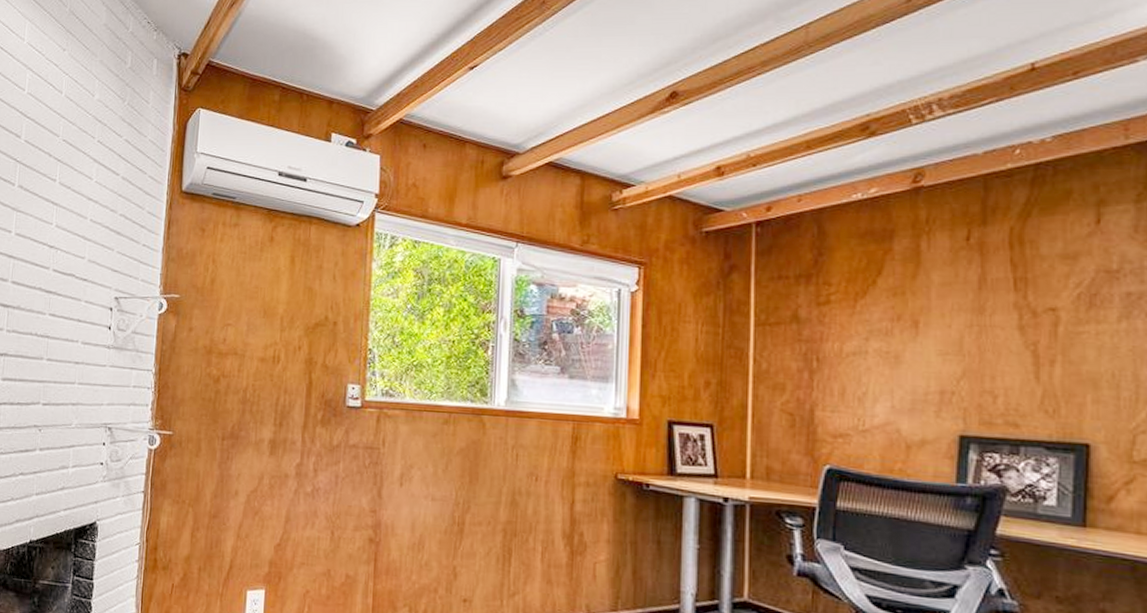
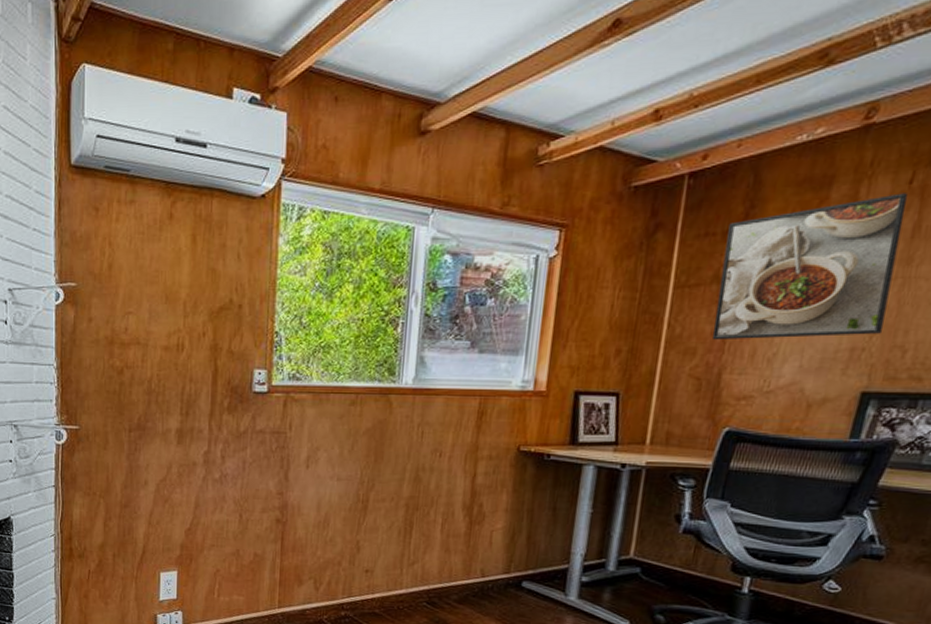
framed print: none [799,248,969,379] -> present [711,193,909,341]

